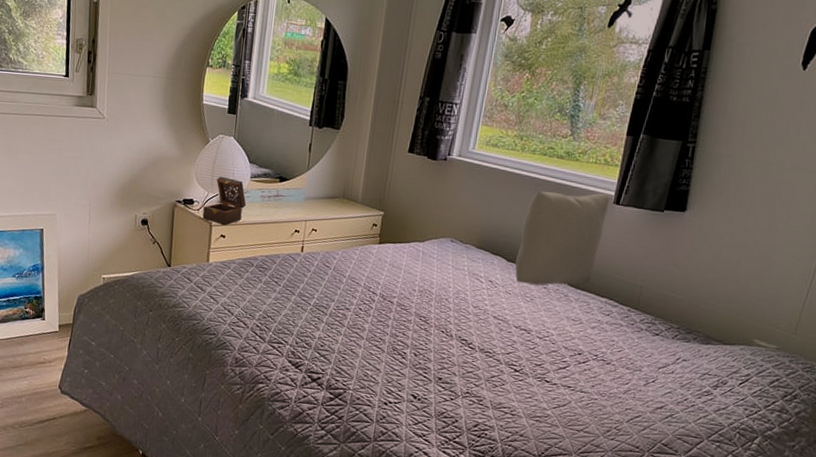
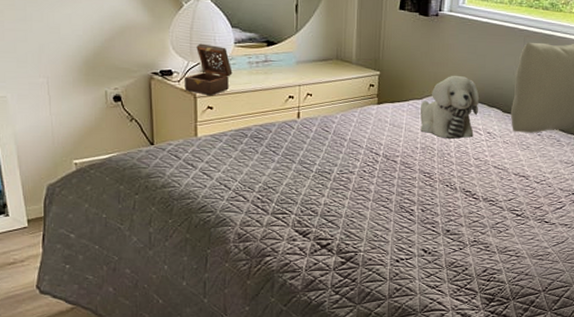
plush toy: none [419,219,484,285] -> present [419,75,480,140]

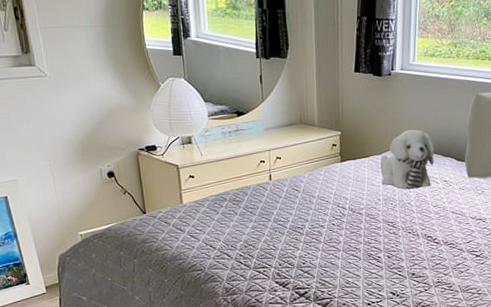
jewelry box: present [185,43,233,96] -> none [167,119,209,166]

